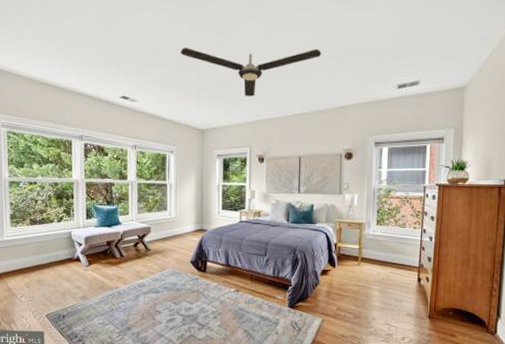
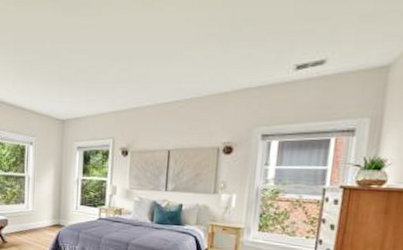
ceiling fan: present [180,48,322,96] -> none [42,26,202,83]

